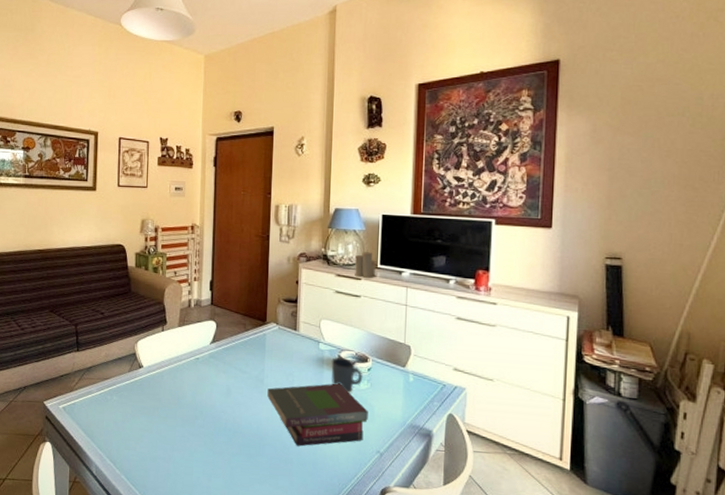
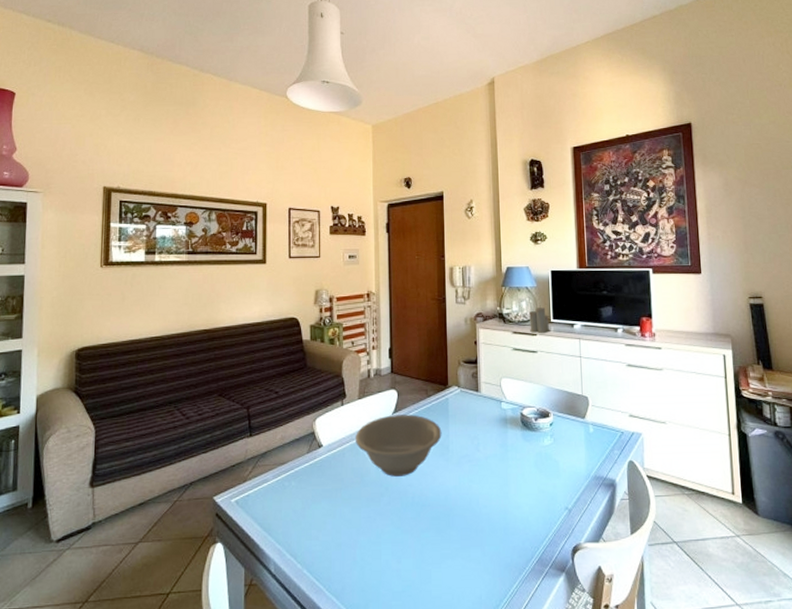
decorative bowl: none [173,344,258,403] -> present [354,414,442,477]
books: present [267,383,368,447] -> none [453,442,554,513]
mug: present [331,357,363,393] -> none [514,415,546,450]

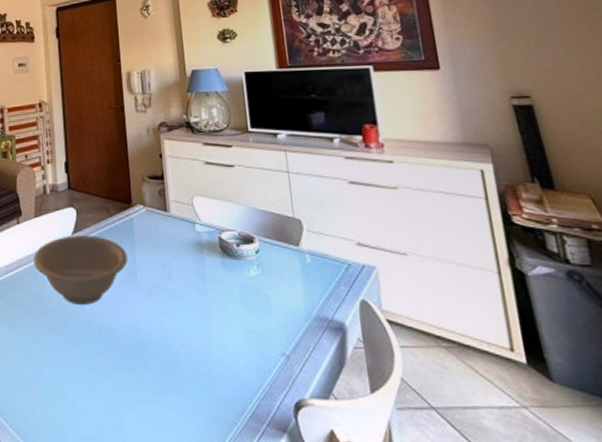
candle: present [529,305,550,334] -> none [222,112,249,146]

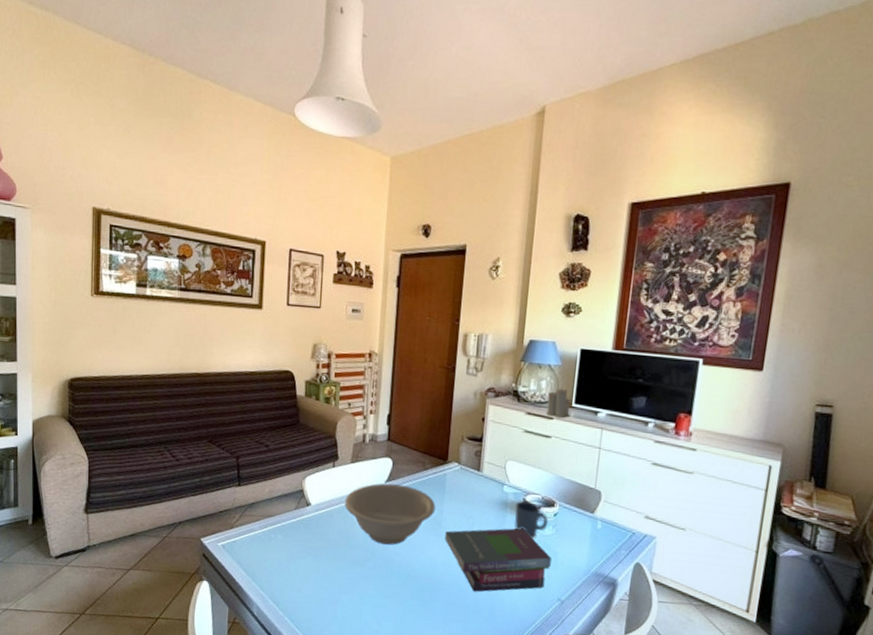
books: none [142,271,265,353] -> present [445,528,552,592]
mug: none [211,240,252,282] -> present [514,501,549,538]
candle: none [222,112,249,146] -> present [546,387,570,419]

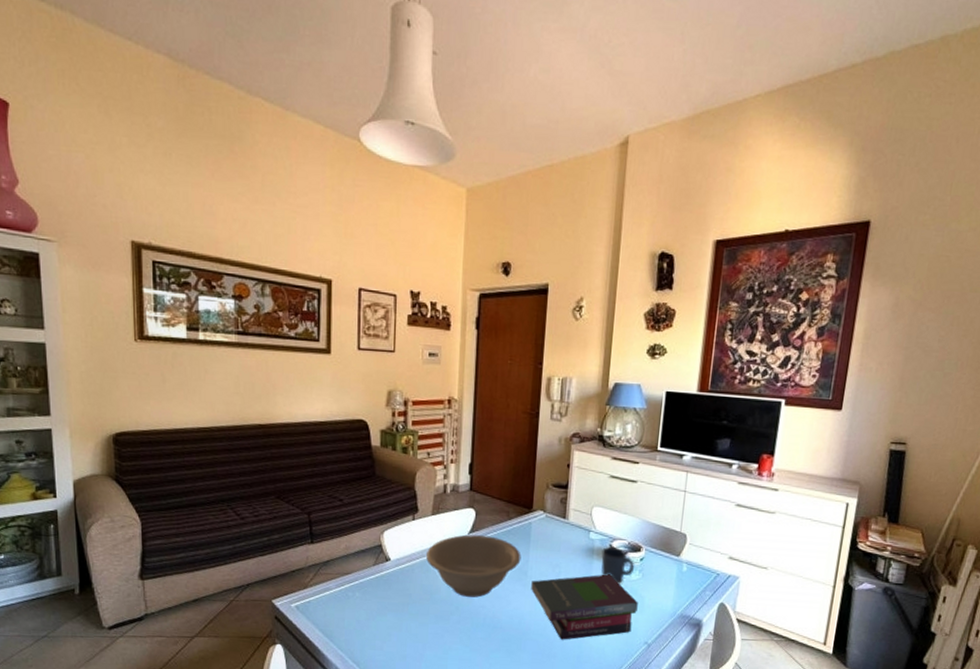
candle: present [546,387,570,419] -> none [632,430,656,463]

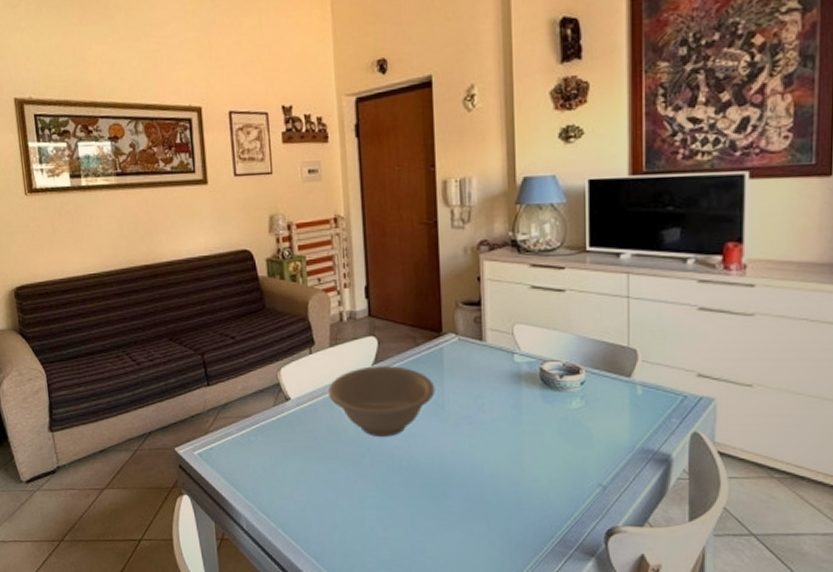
books: present [531,574,638,640] -> none [450,403,584,484]
mug: present [600,547,635,584] -> none [531,371,575,414]

